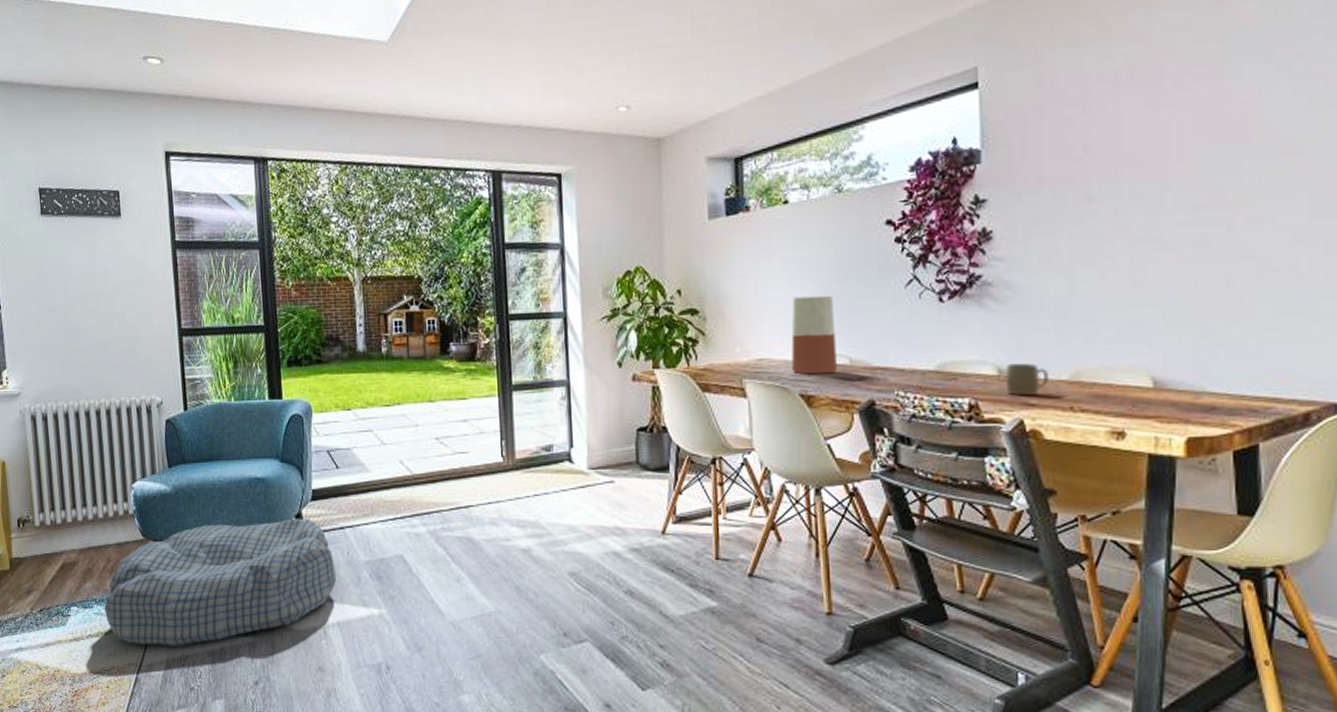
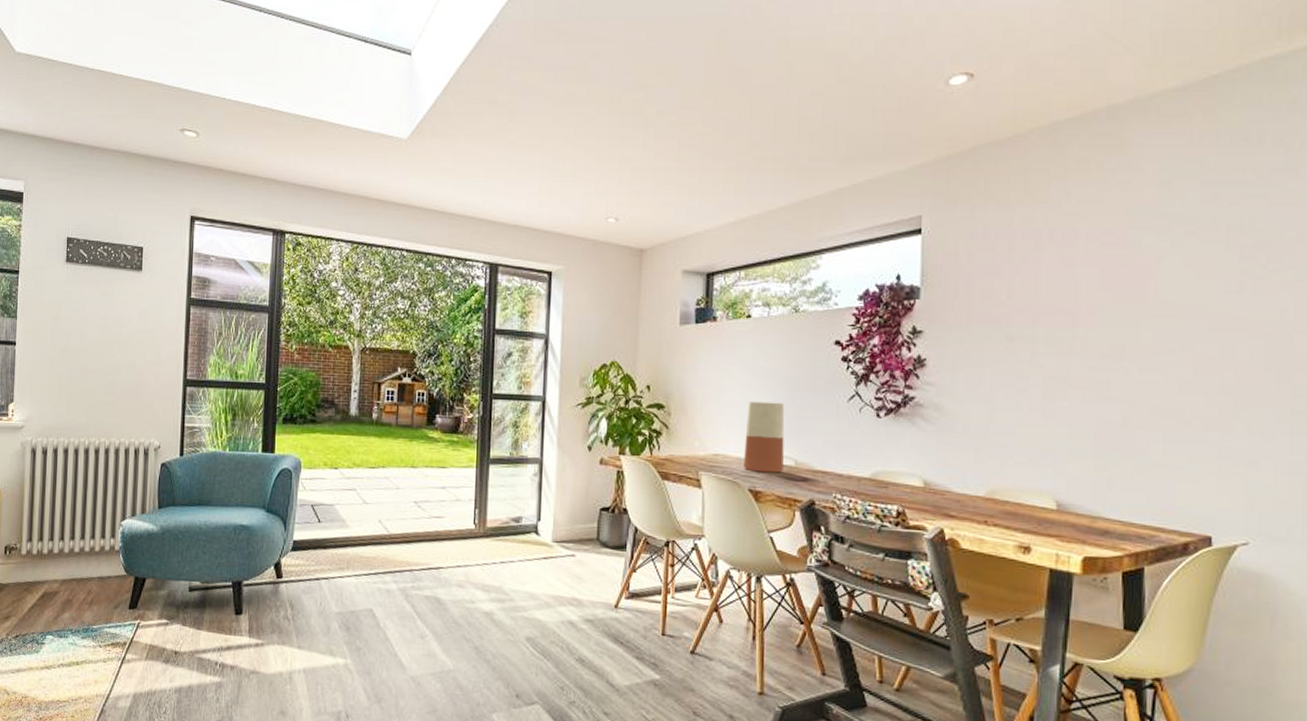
dog bed: present [104,518,337,647] -> none [79,566,308,682]
mug: present [1005,363,1050,396] -> none [929,477,968,508]

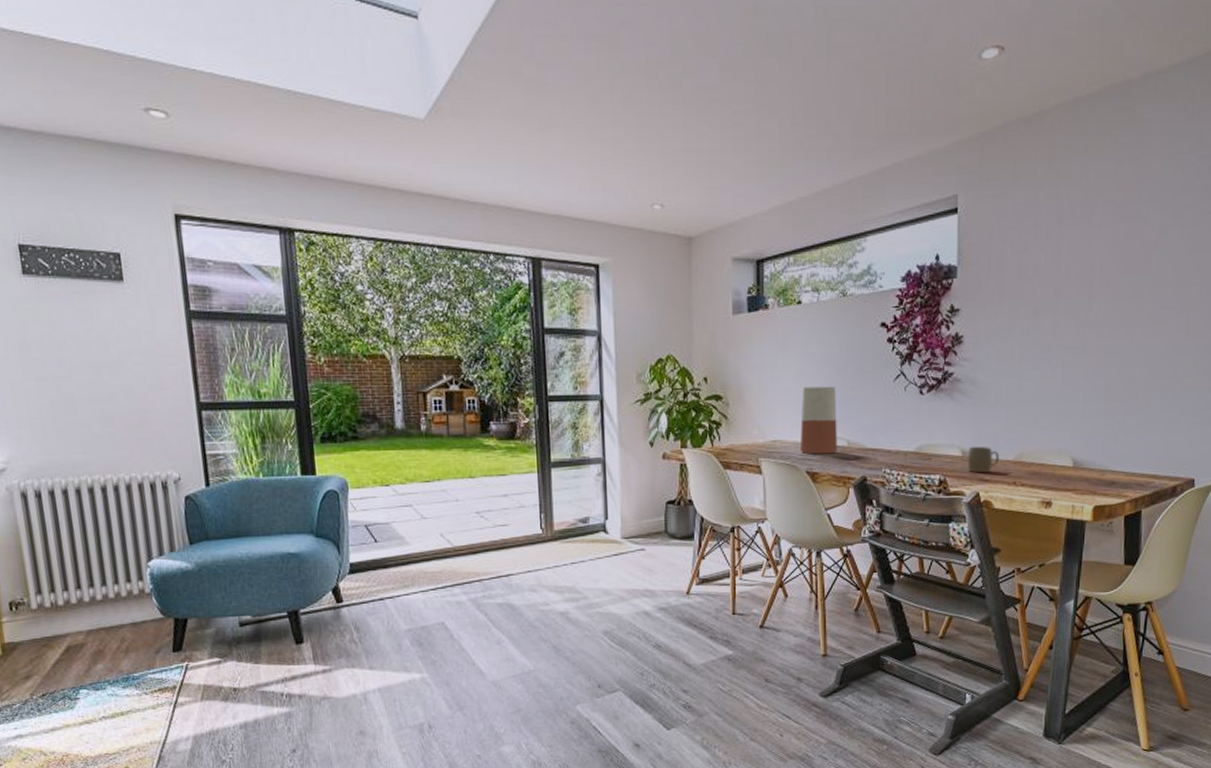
mug: none [929,477,968,508] -> present [967,446,1000,473]

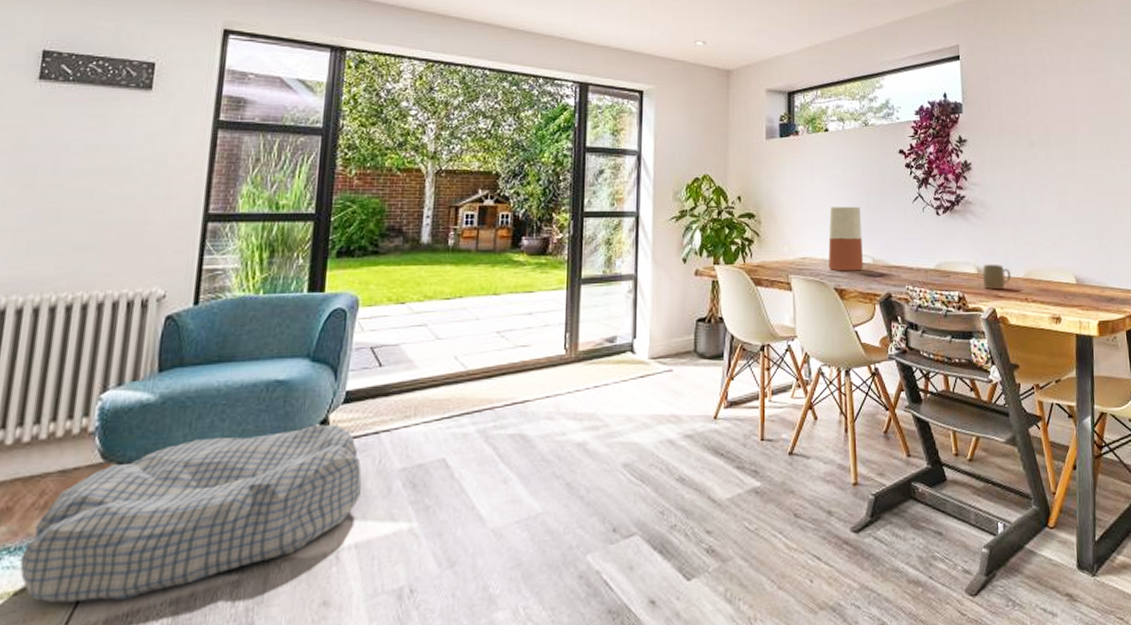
dog bed: none [119,591,377,723] -> present [19,424,362,604]

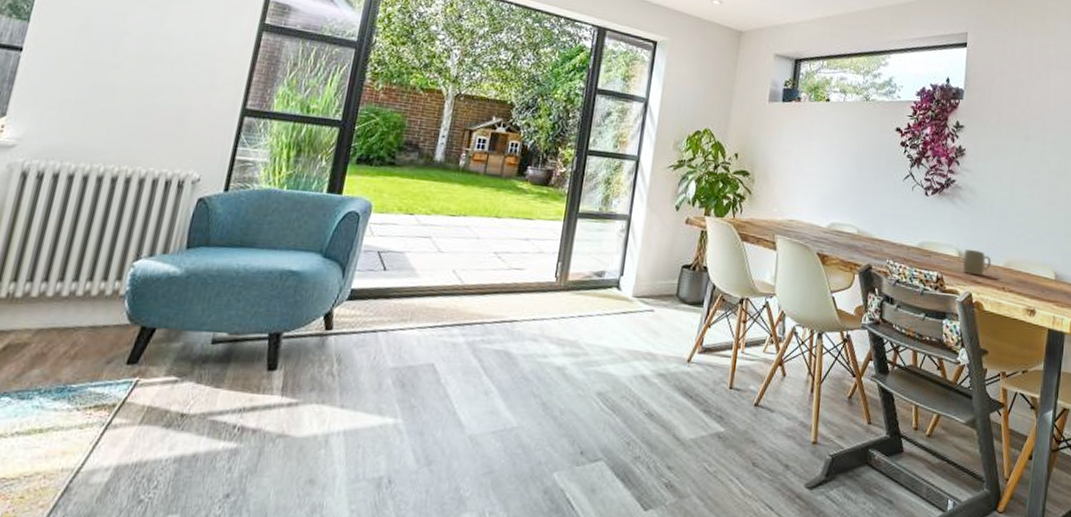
dog bed: present [19,424,362,604] -> none [47,315,357,451]
vase: present [828,206,863,272] -> none [814,174,852,240]

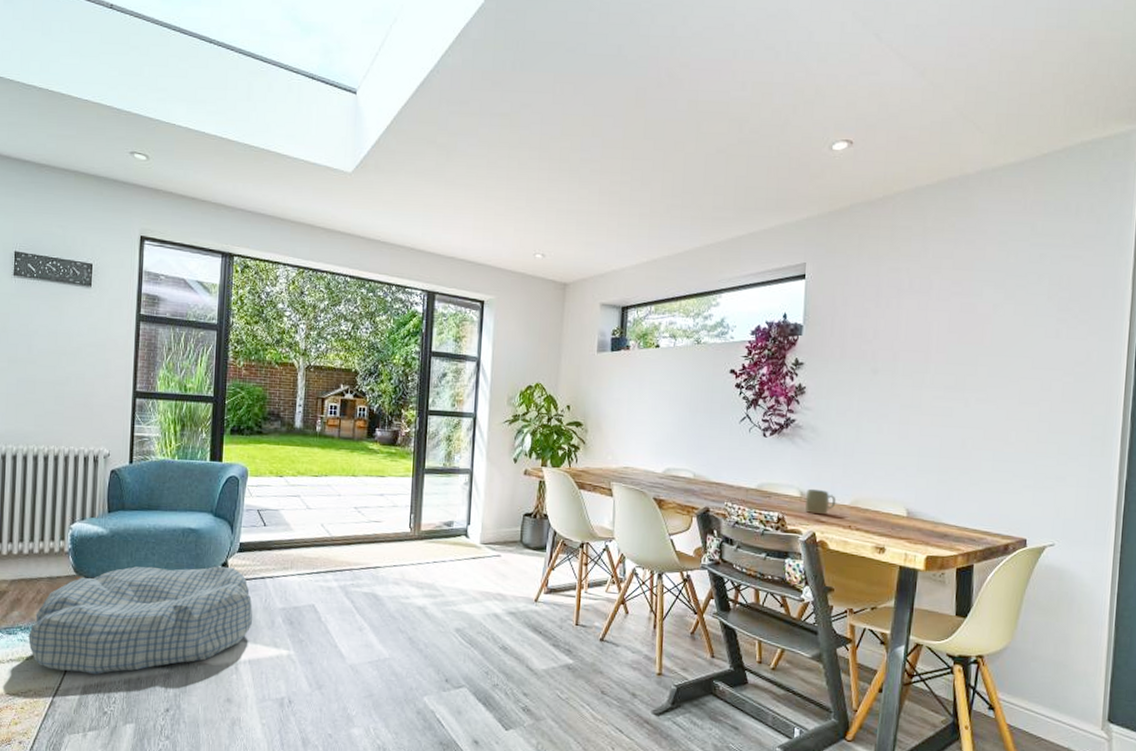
dog bed: none [47,315,357,451] -> present [28,566,253,674]

